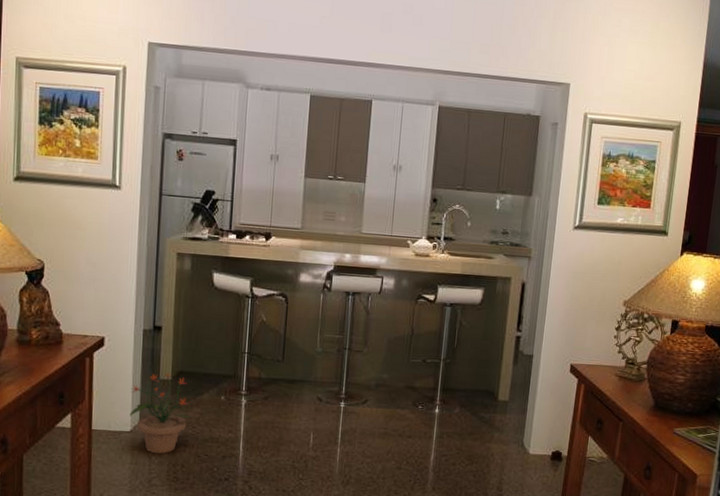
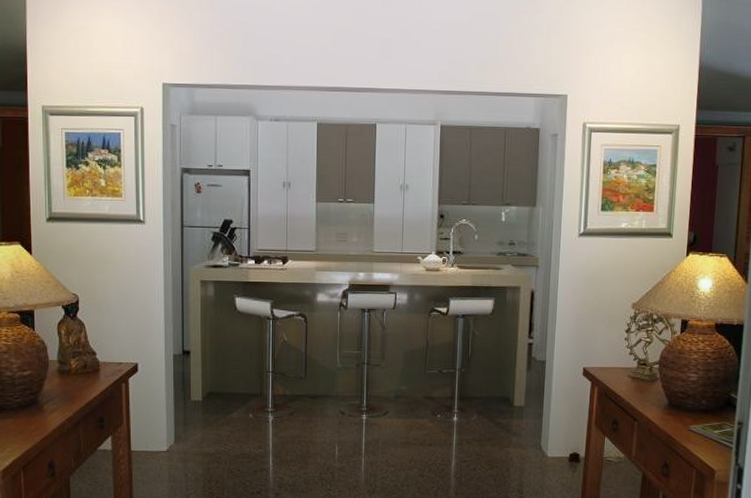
potted plant: present [129,372,191,454] -> none [165,394,223,471]

